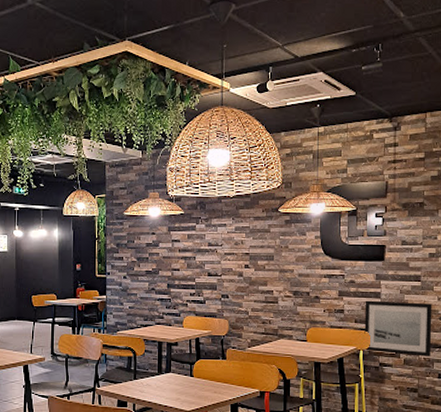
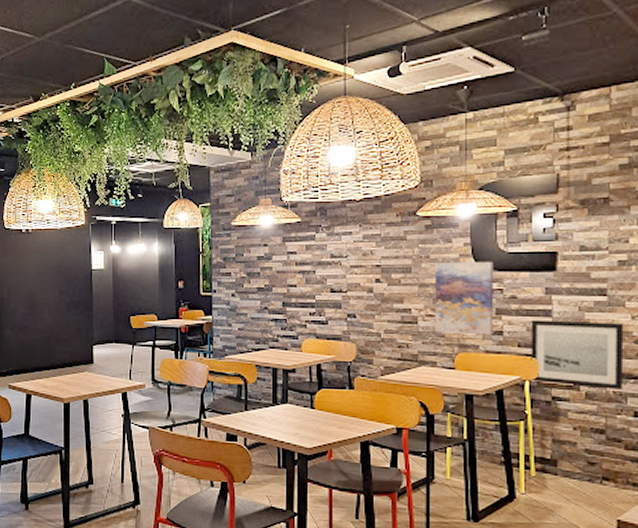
wall art: none [291,251,338,313] -> present [434,261,494,335]

